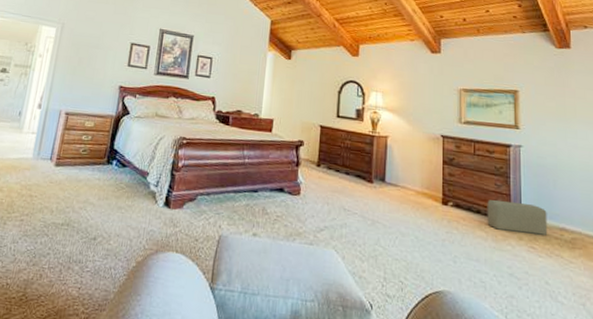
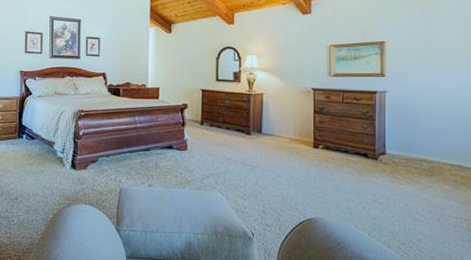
pouf: present [487,200,548,235] -> none [354,141,409,166]

